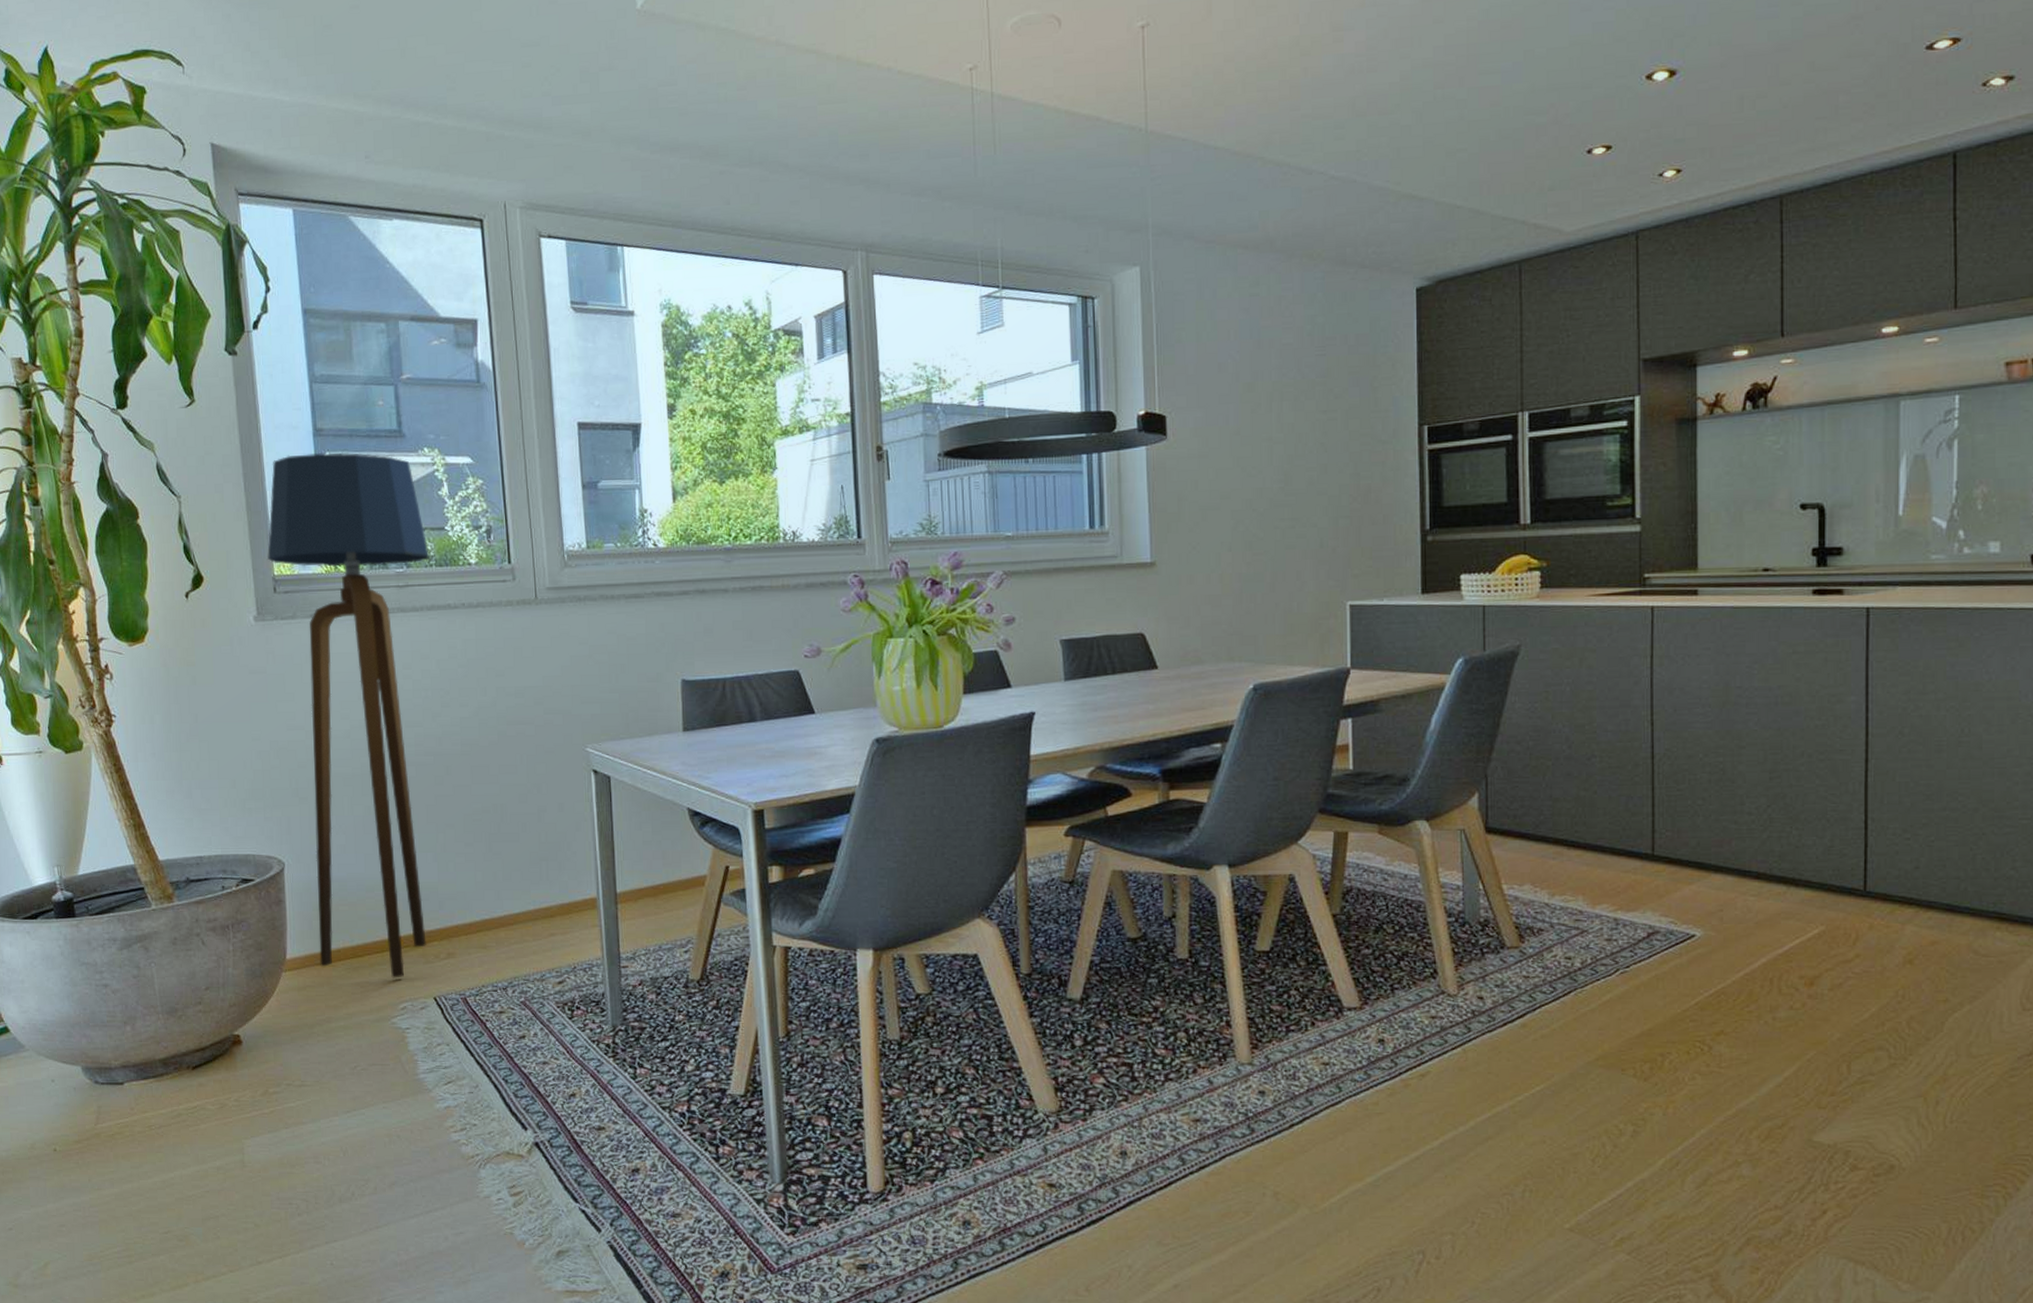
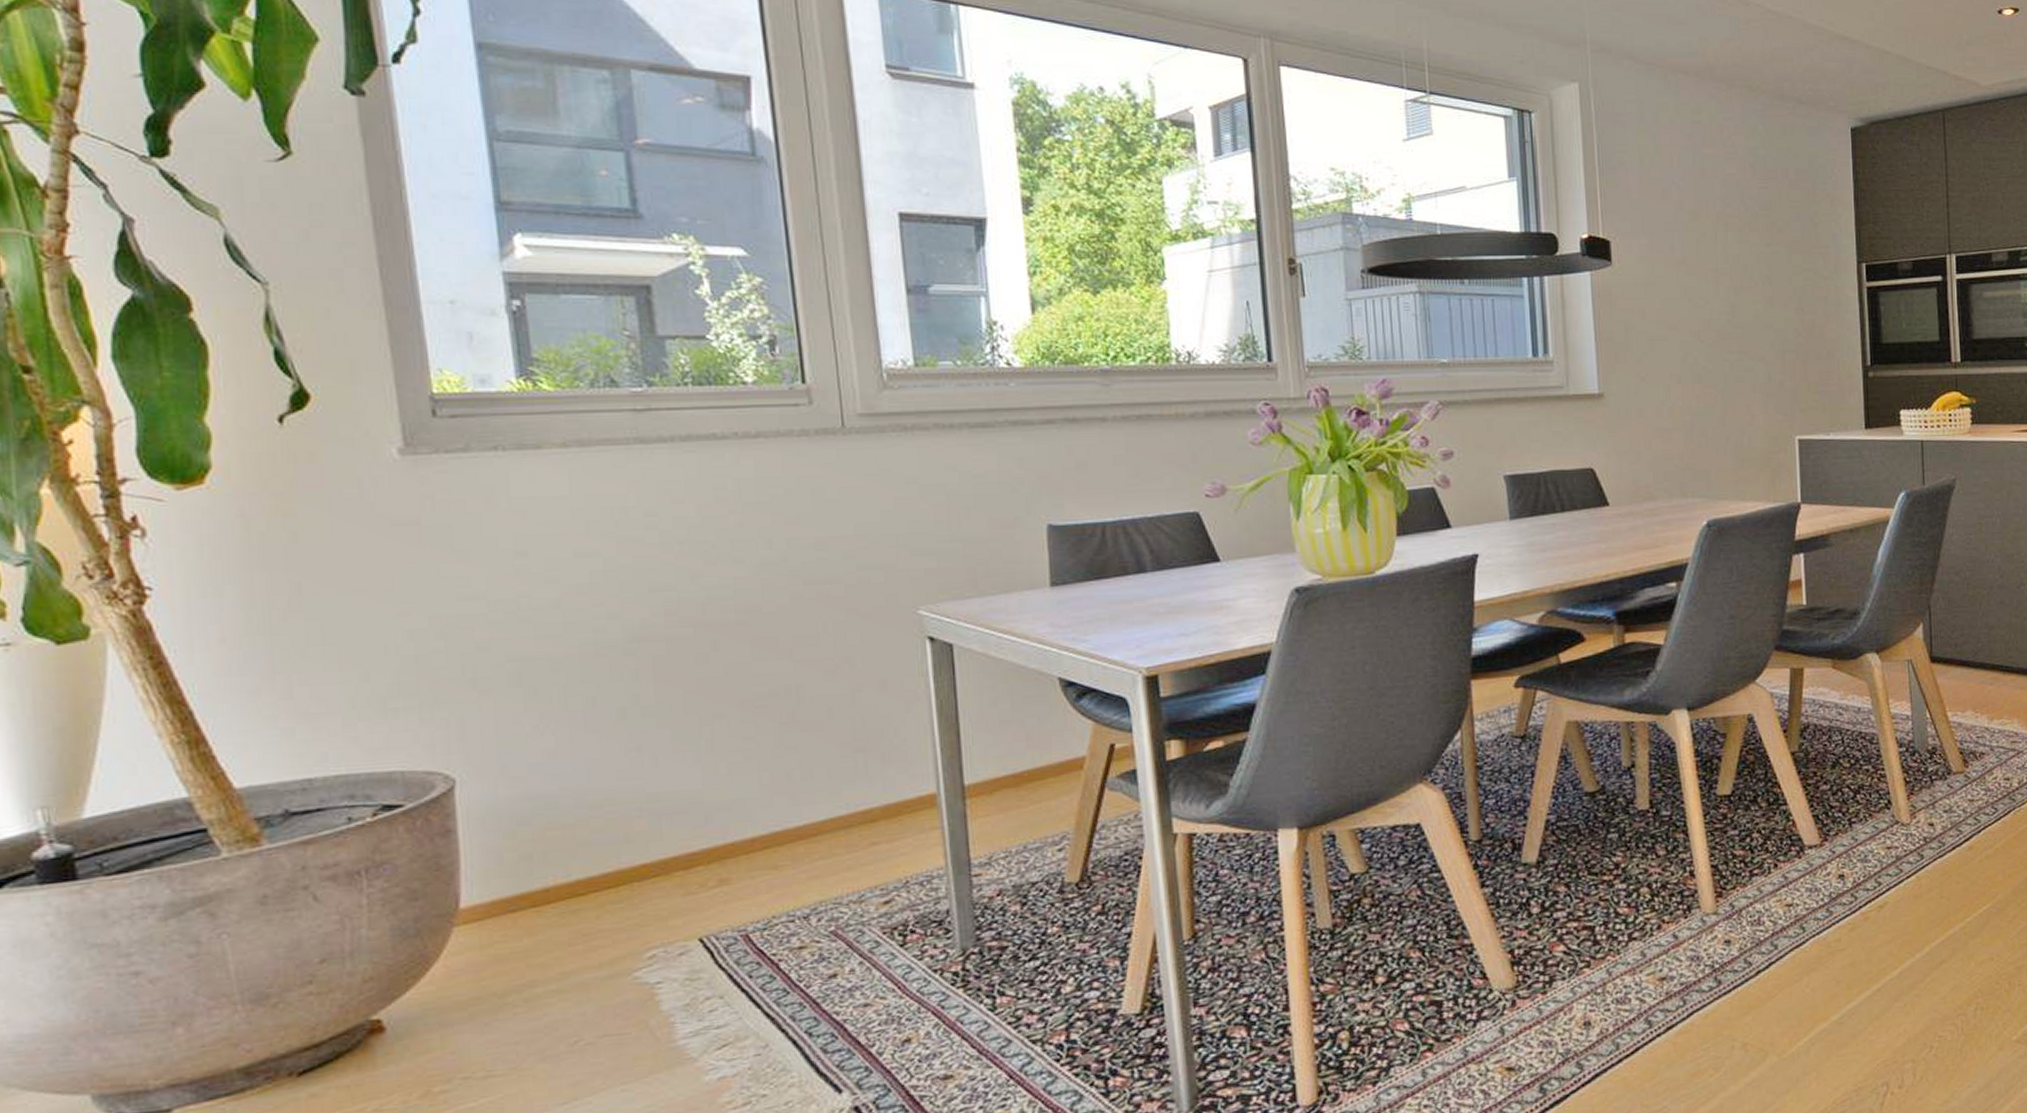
floor lamp: present [267,452,430,979] -> none [421,232,686,920]

